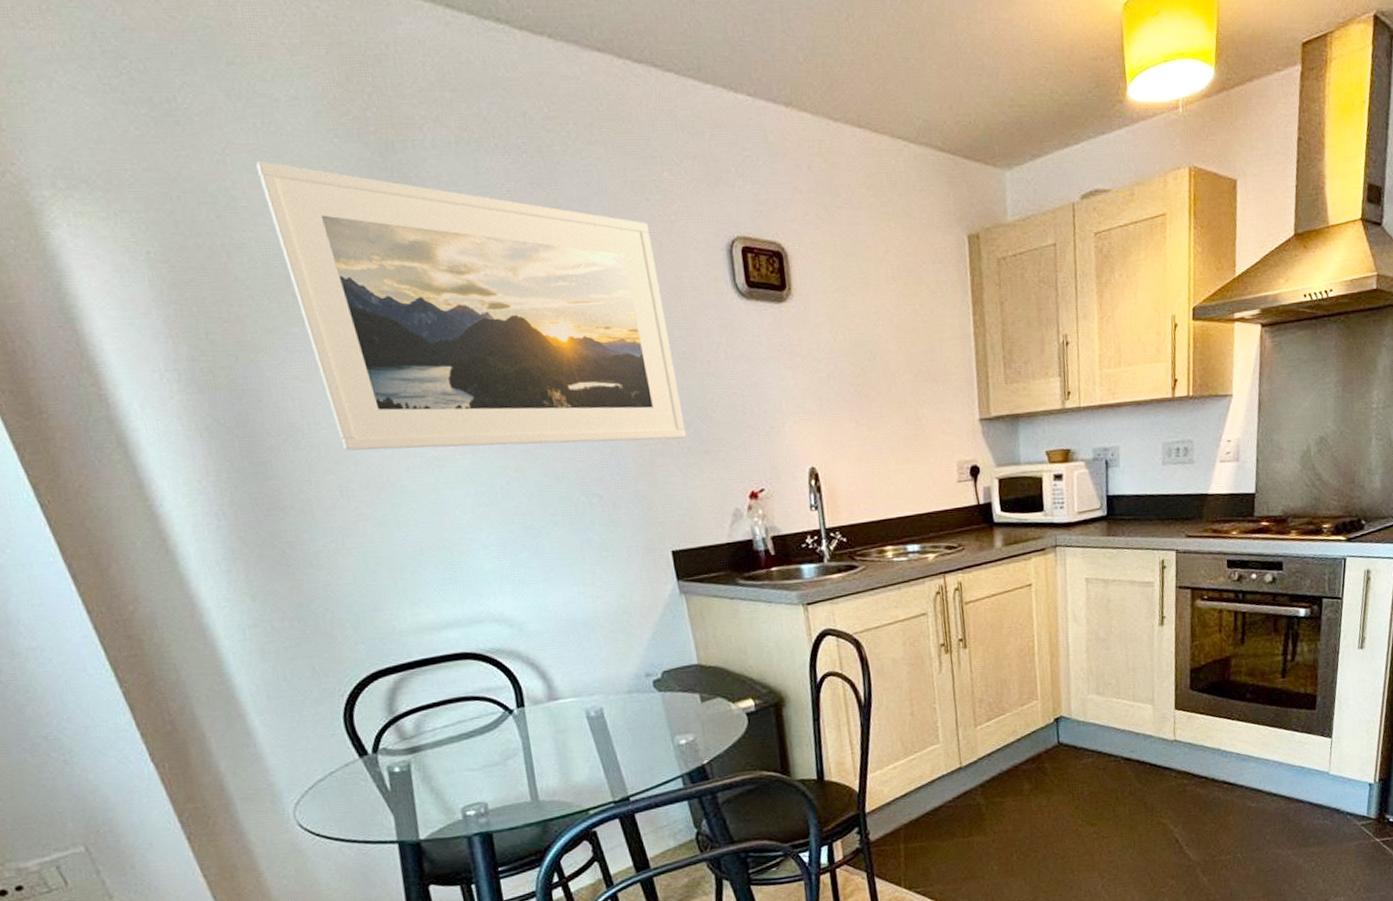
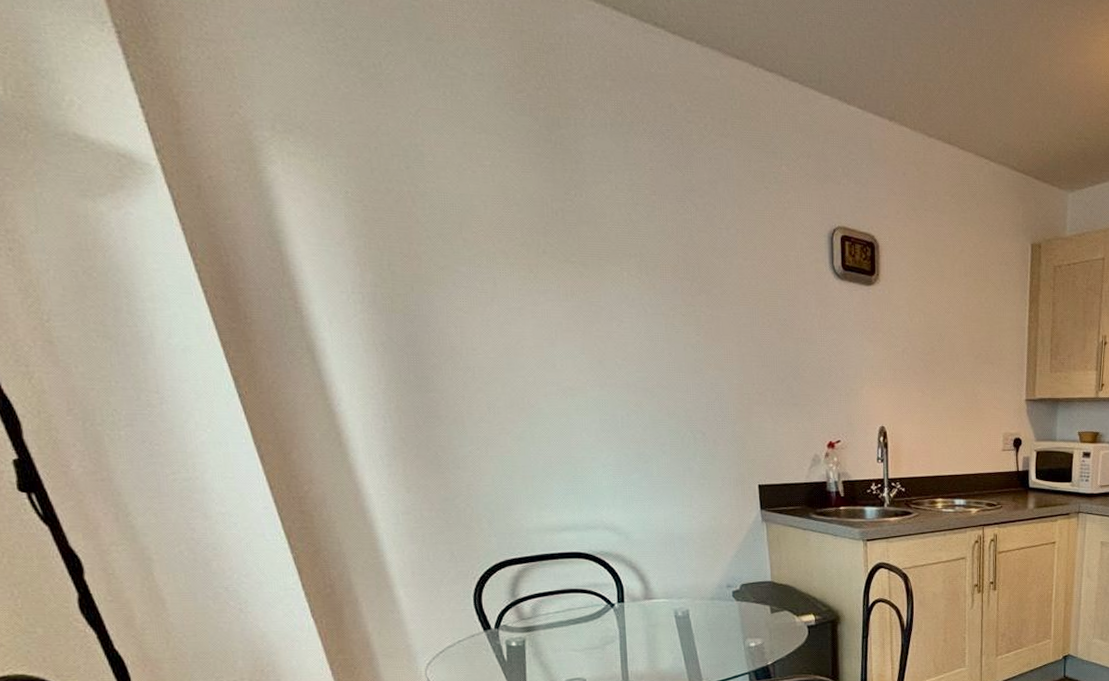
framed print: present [255,161,687,451] -> none [442,124,781,391]

